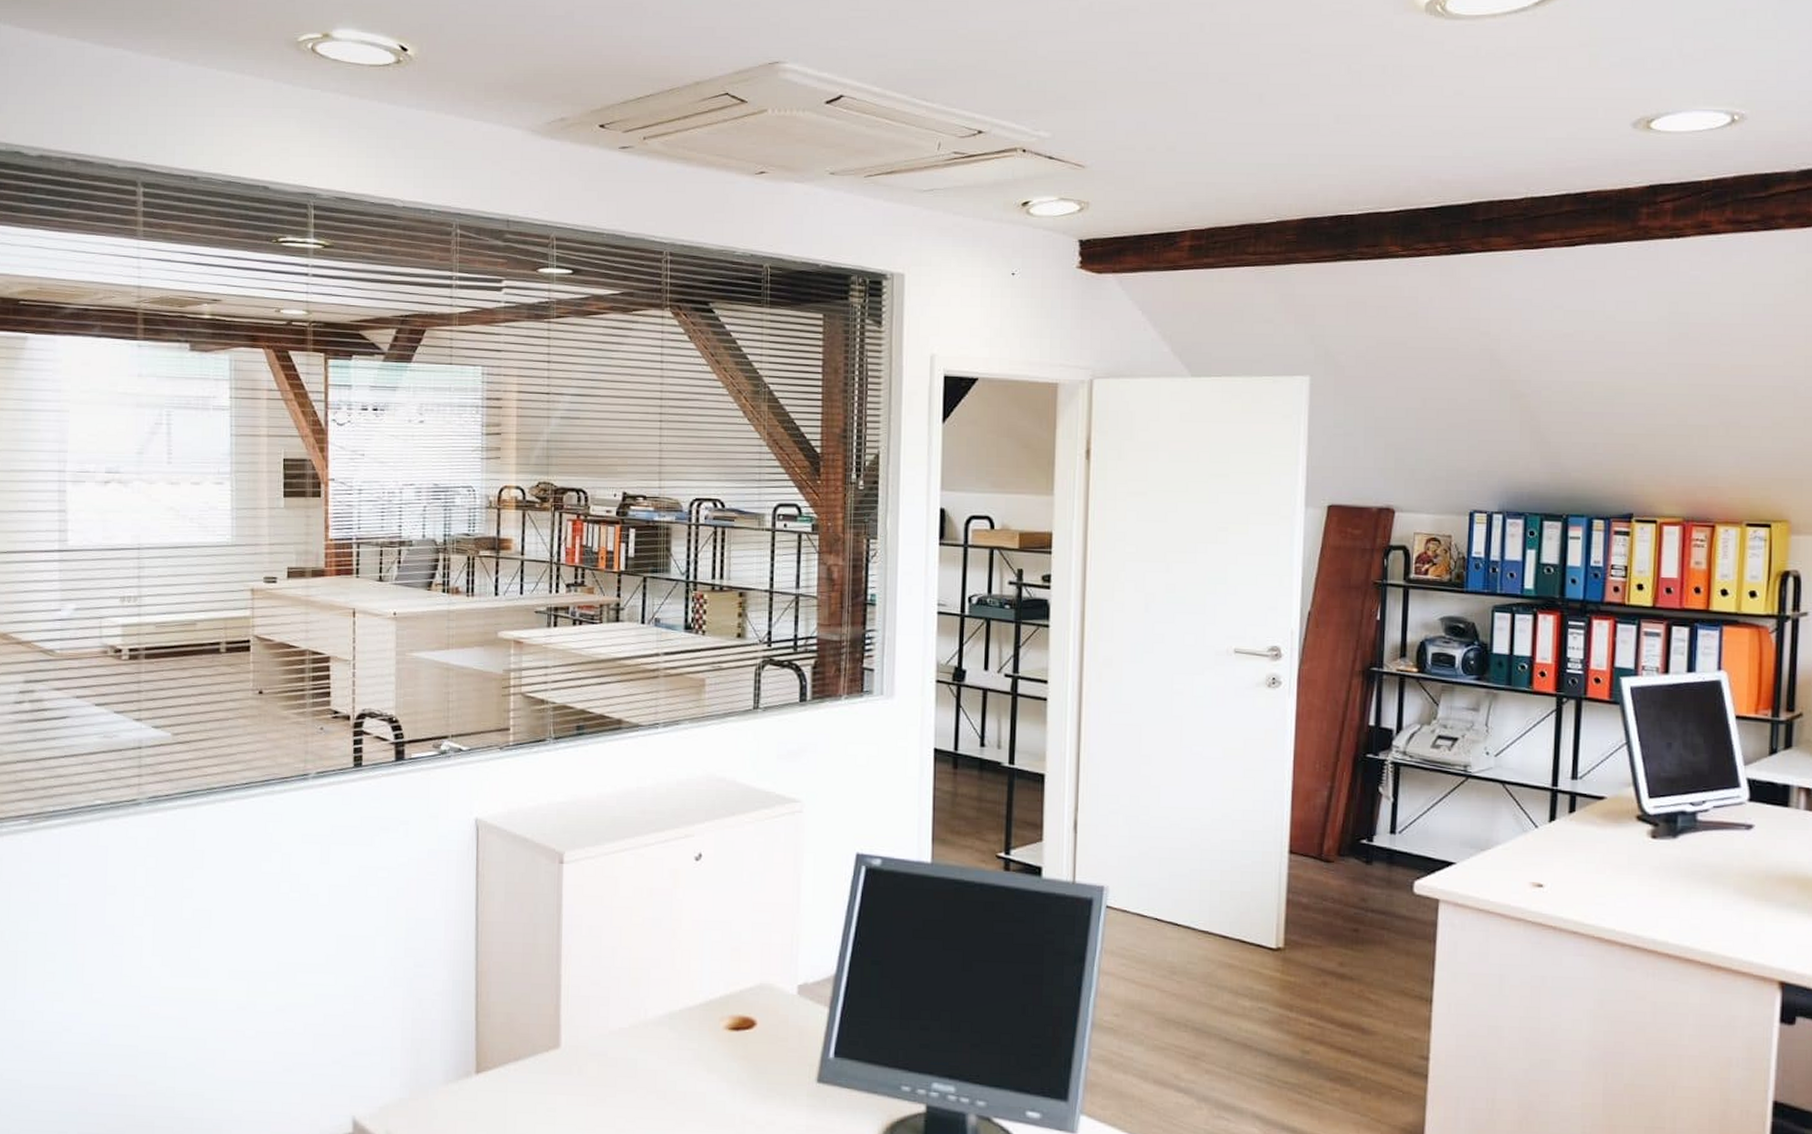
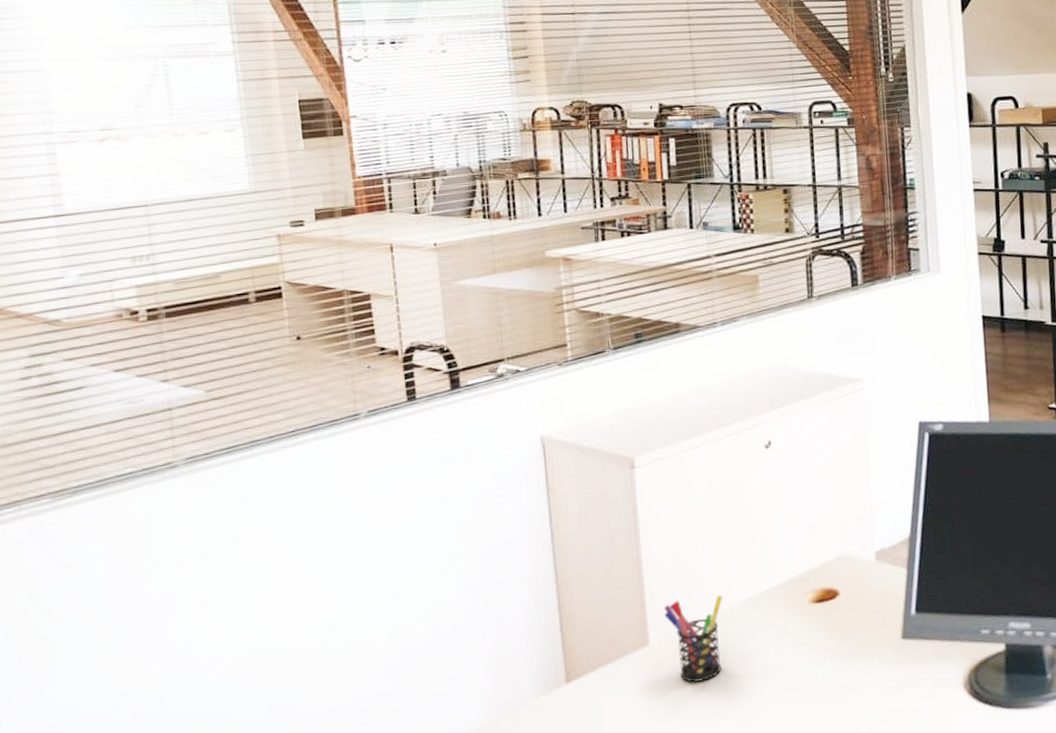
pen holder: none [578,1006,638,1095] -> present [664,595,723,683]

